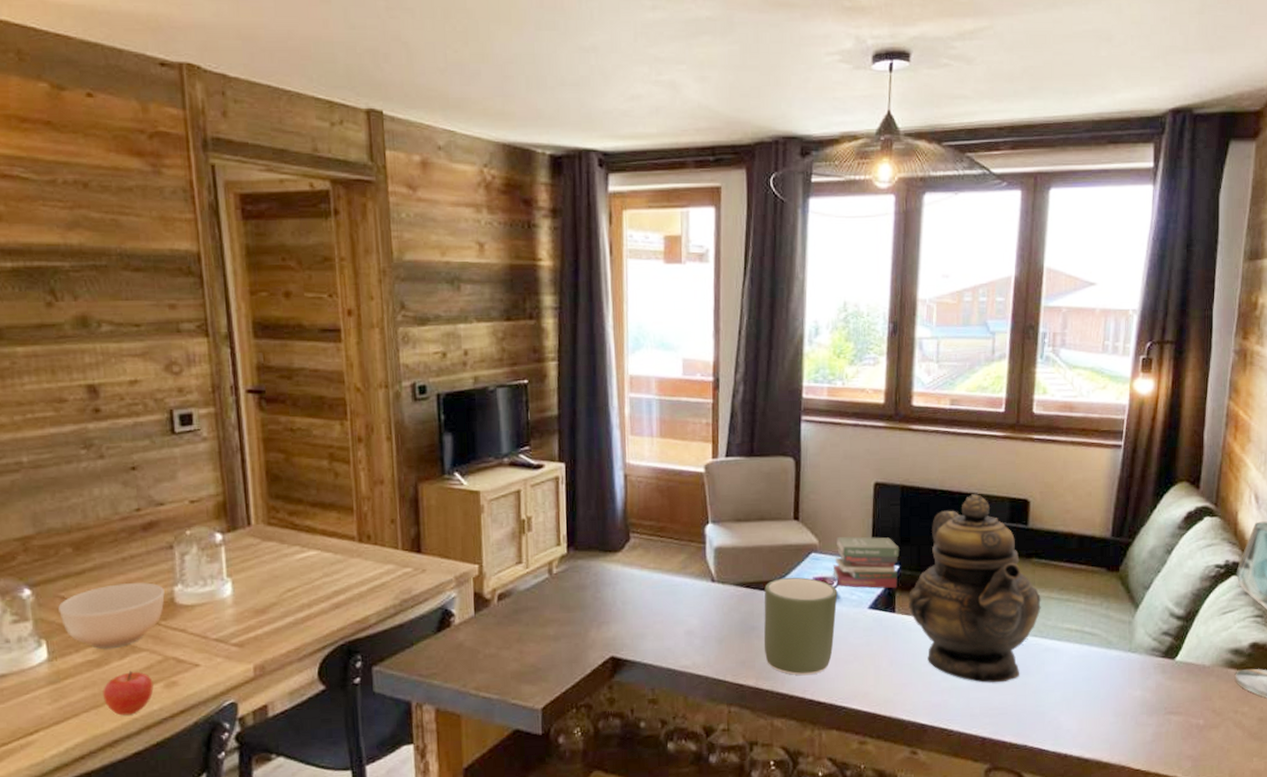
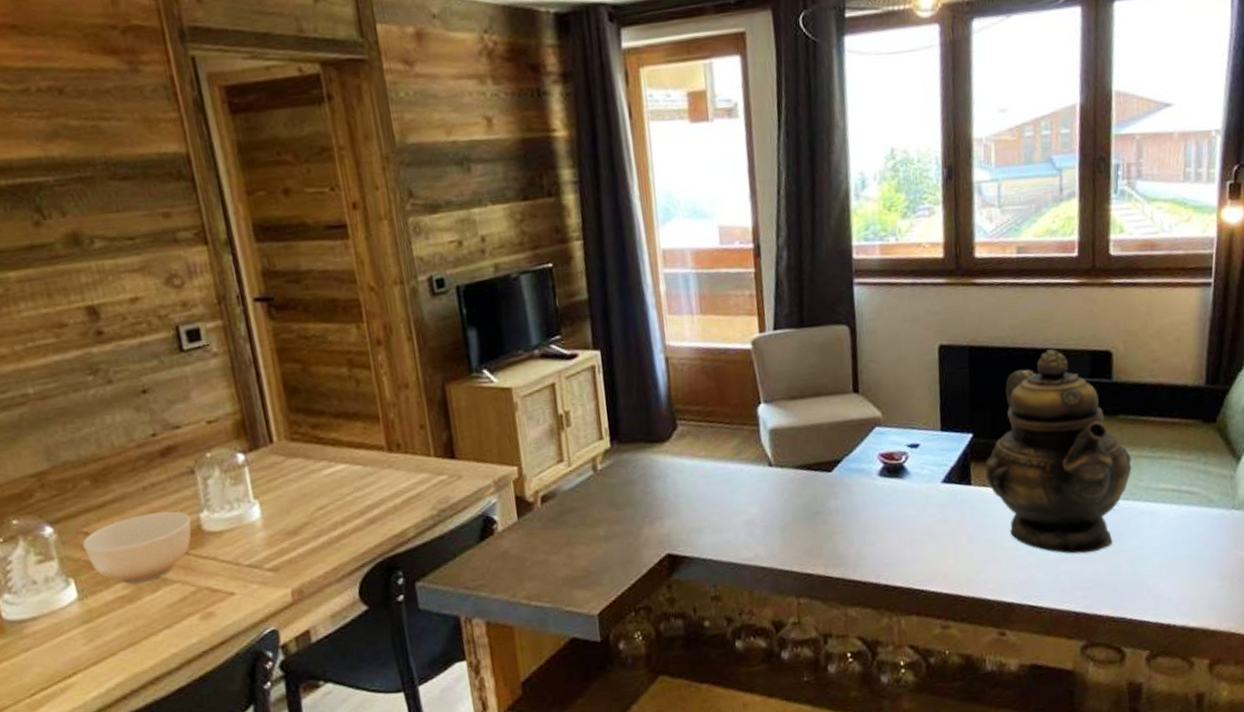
fruit: present [103,670,154,716] -> none [138,604,191,652]
mug: present [763,577,838,676] -> none [827,454,907,560]
books: present [832,536,900,589] -> none [899,404,972,462]

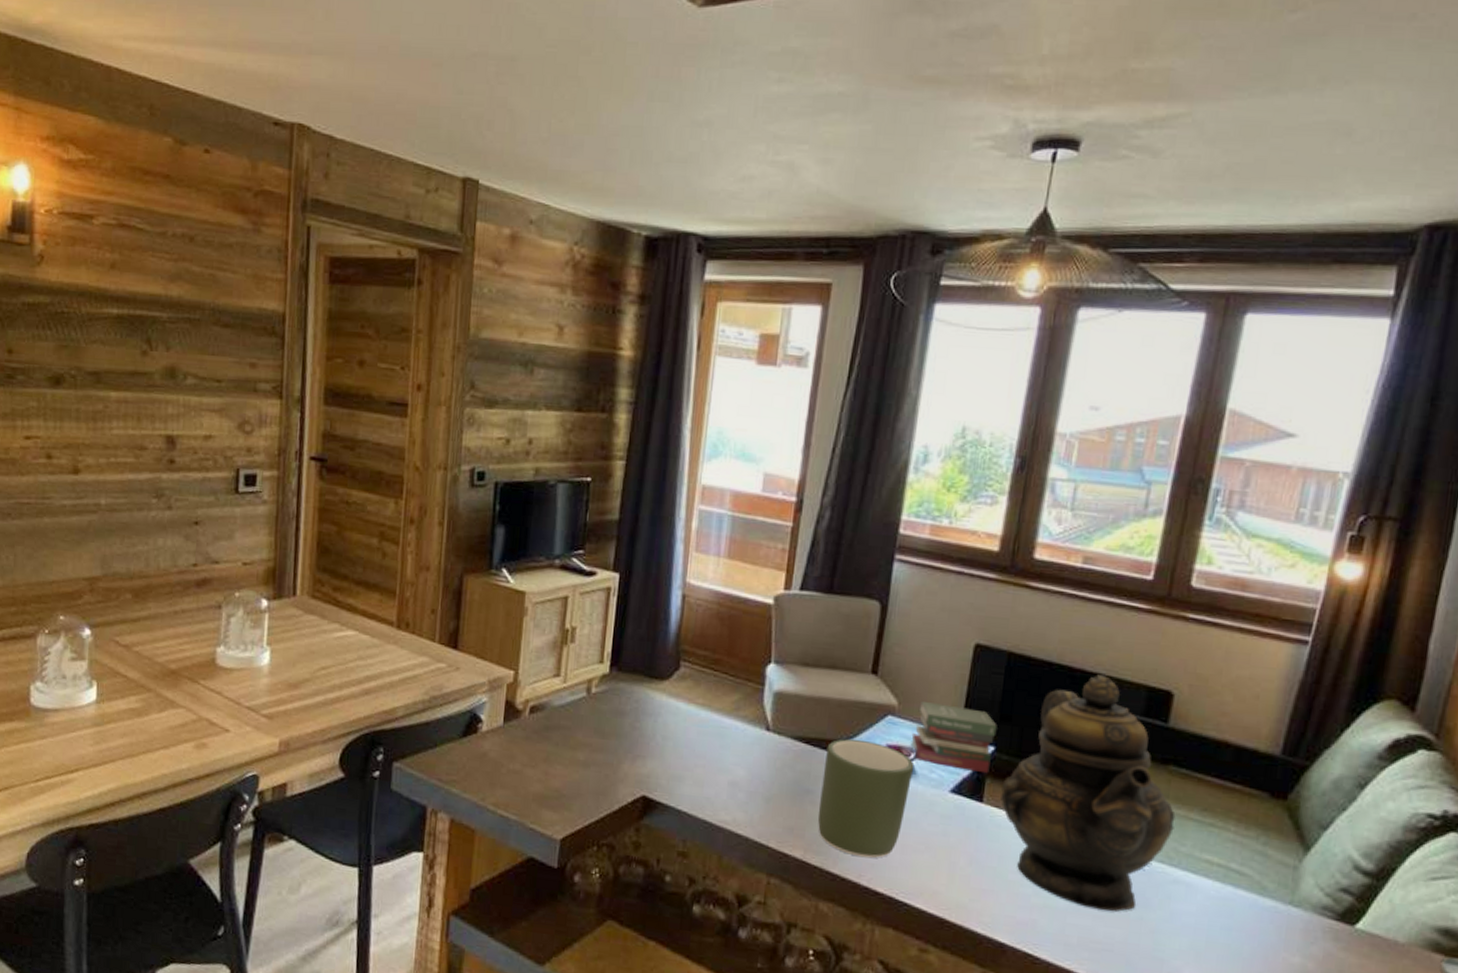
bowl: present [82,511,192,584] -> none [112,636,208,700]
mug: none [827,454,907,560] -> present [817,739,915,859]
books: none [899,404,972,462] -> present [910,700,997,774]

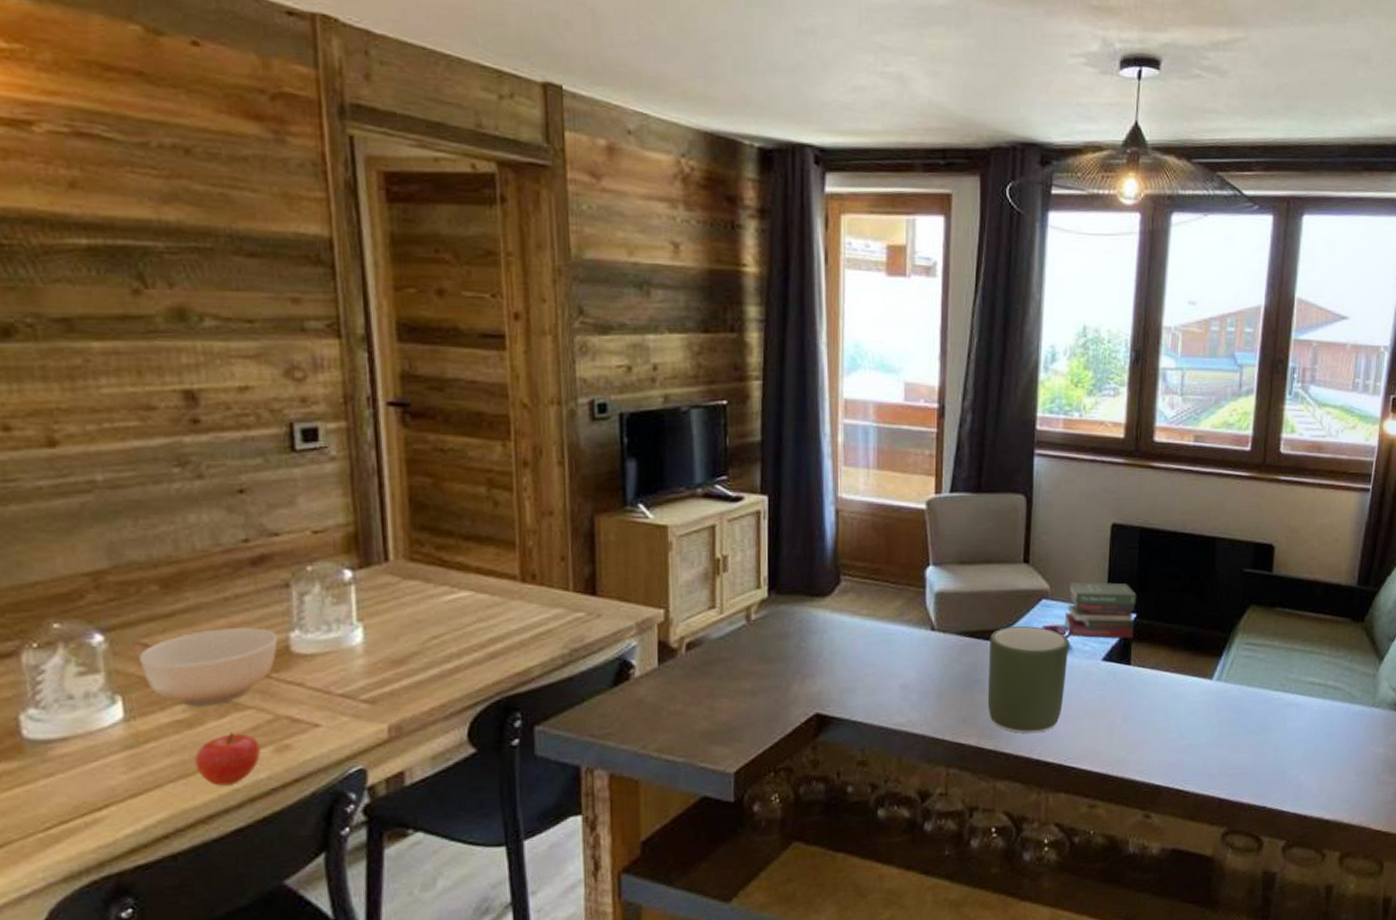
bowl: none [112,636,208,700] -> present [139,627,278,706]
fruit: none [139,725,185,770] -> present [195,732,261,786]
teapot: present [1000,675,1176,912] -> none [1145,538,1284,740]

